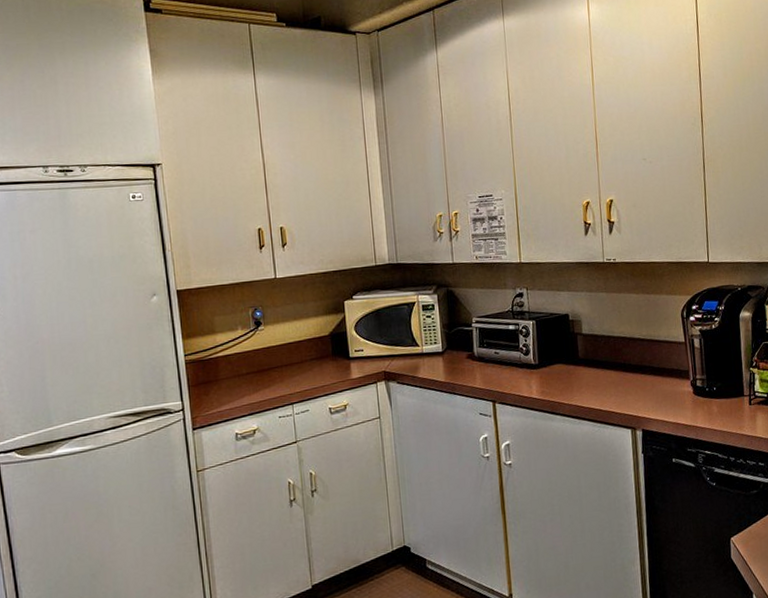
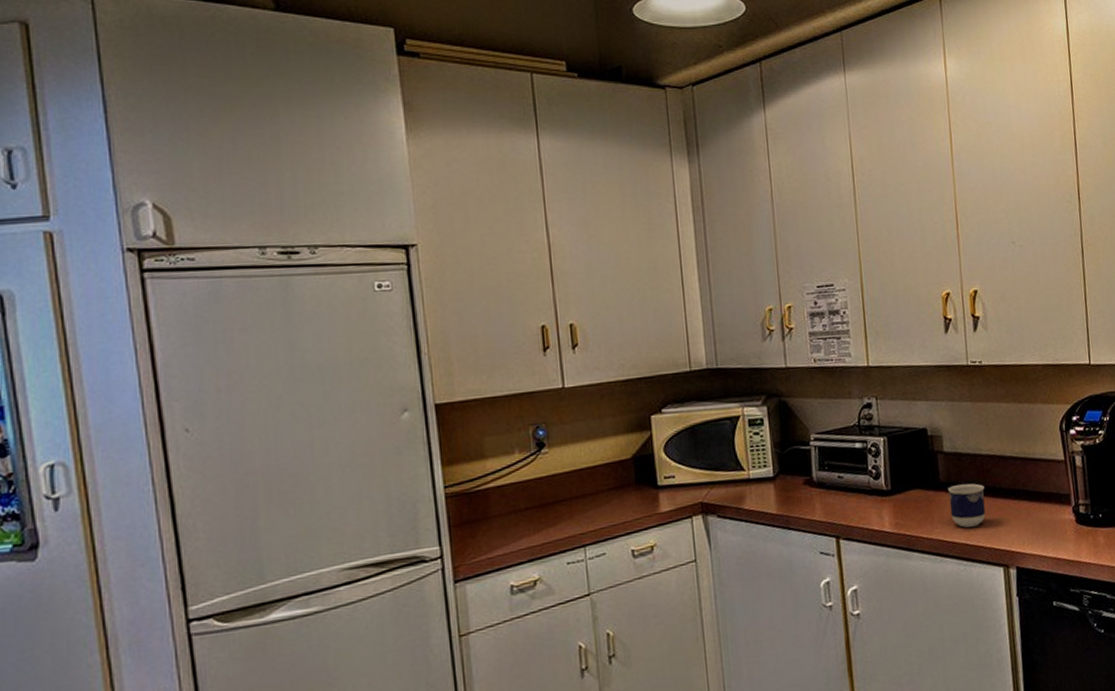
cup: none [586,360,617,396] -> present [948,483,986,528]

